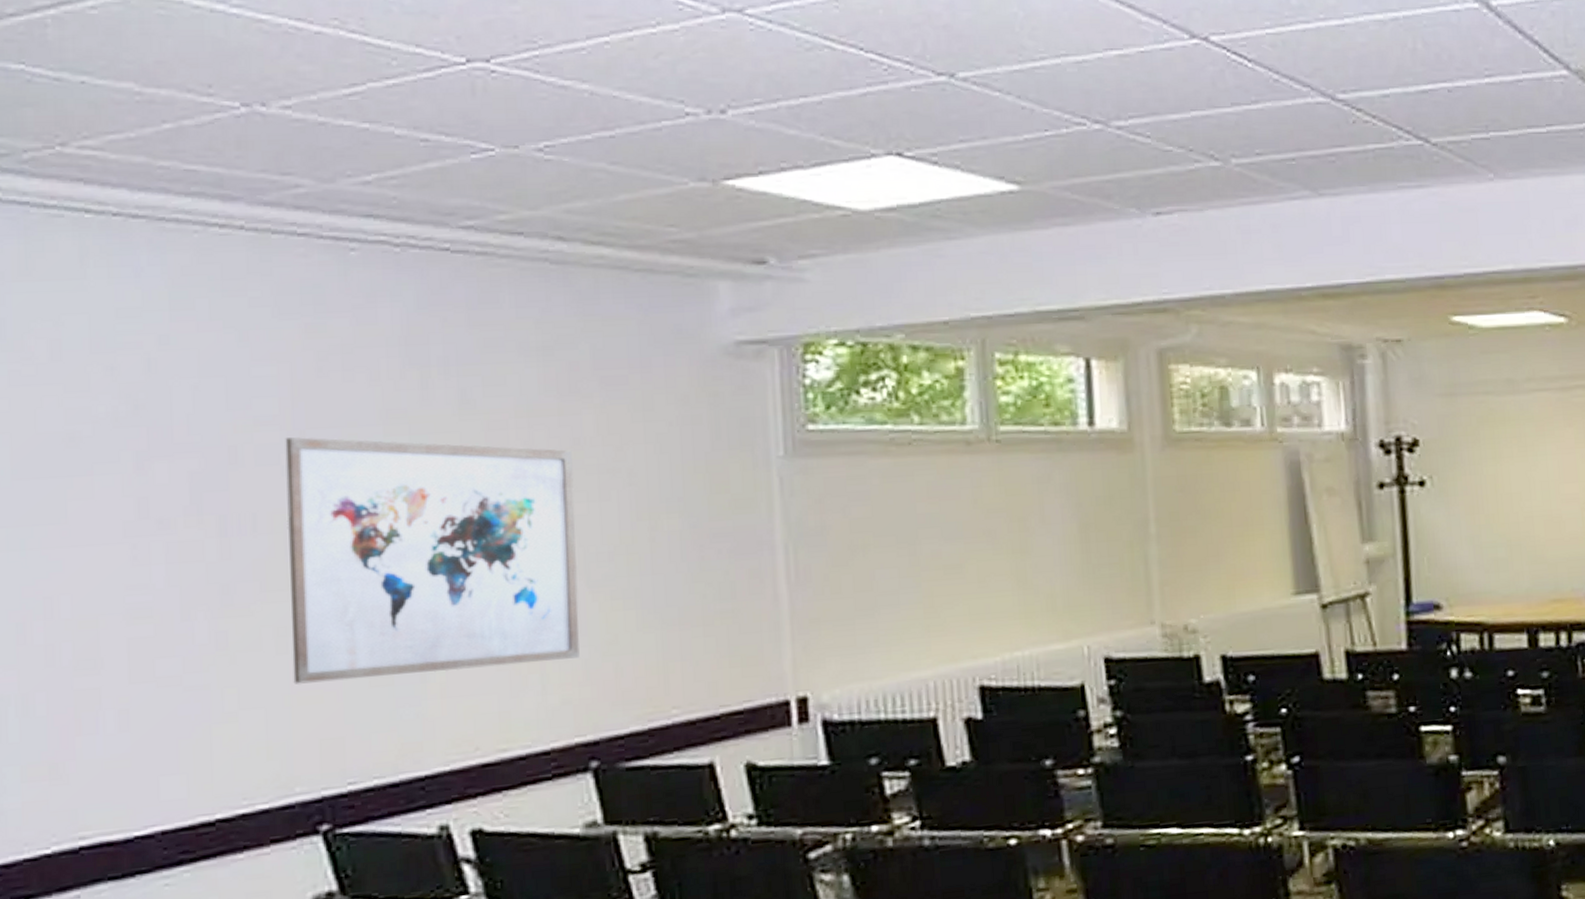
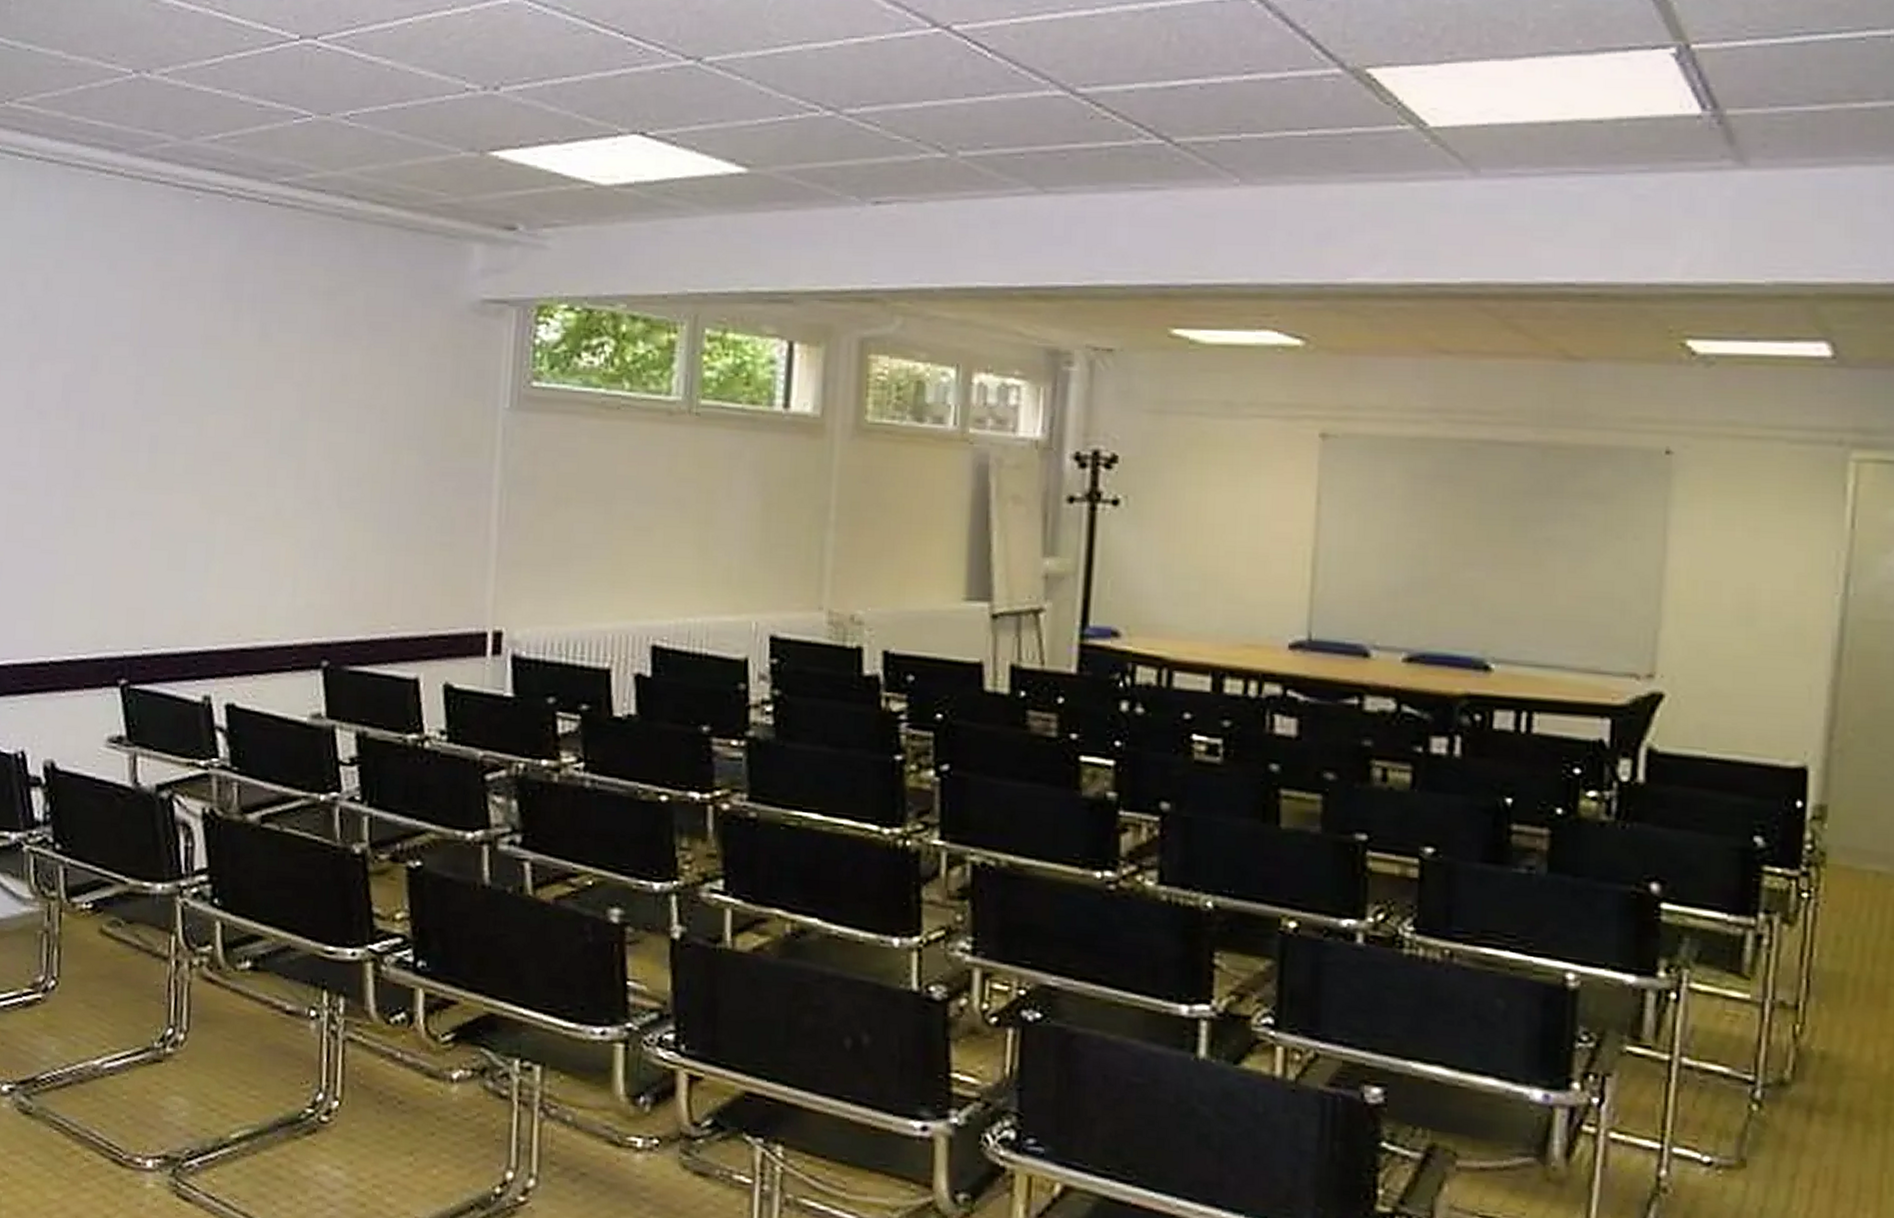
wall art: present [285,437,580,684] -> none [115,353,340,568]

